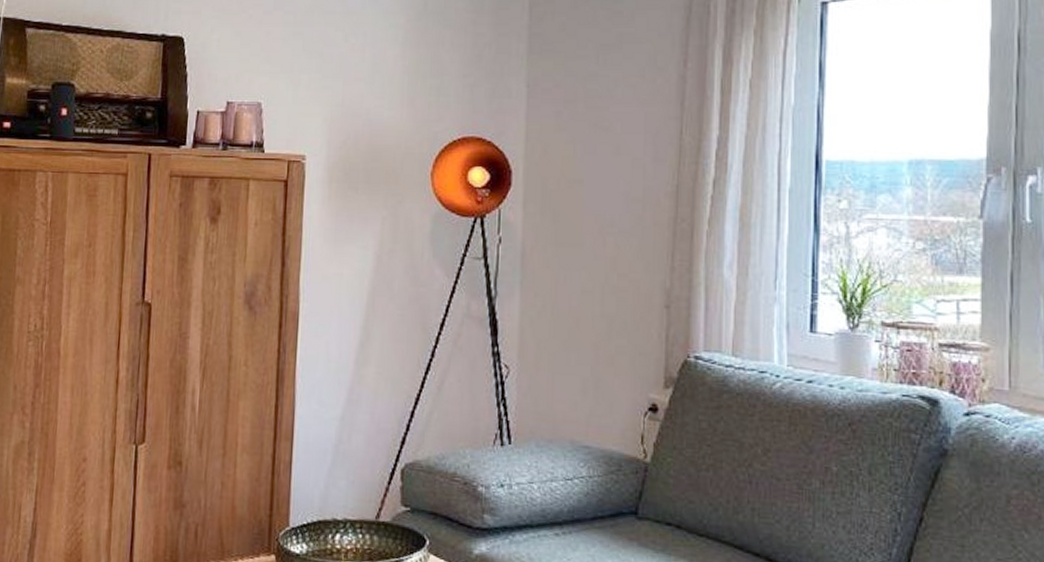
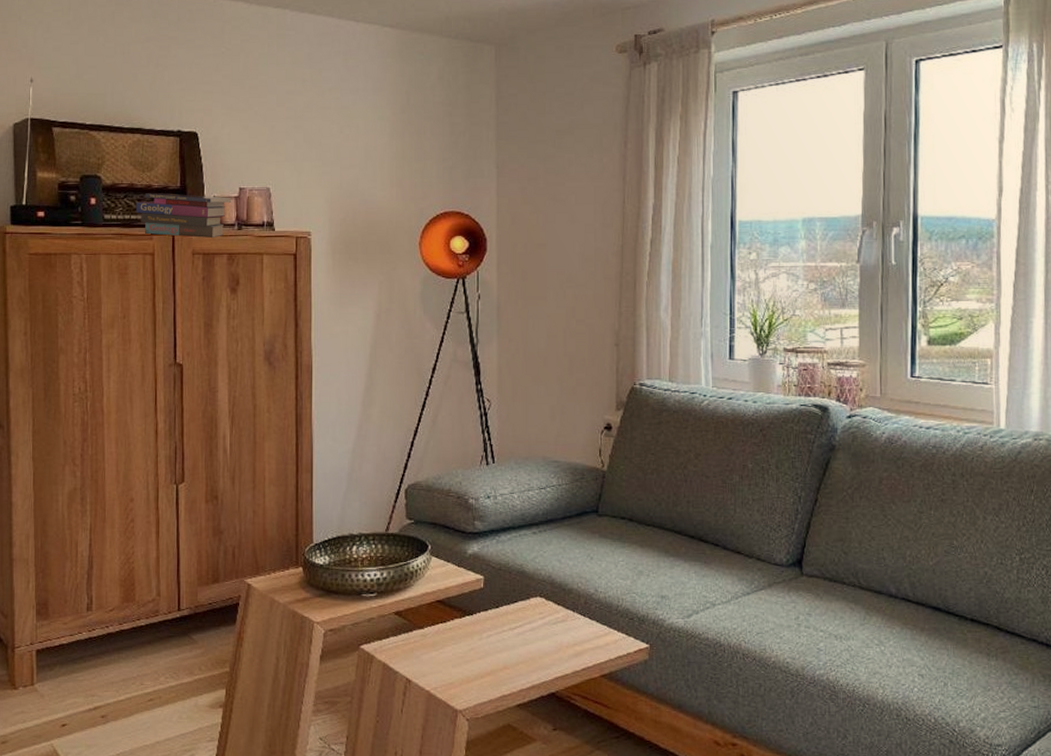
books: none [111,105,216,159] -> present [136,193,231,239]

